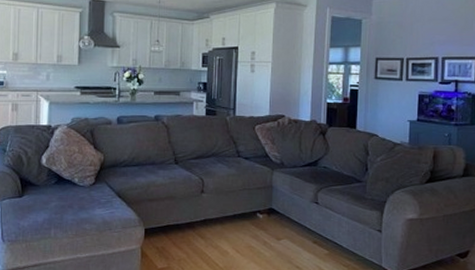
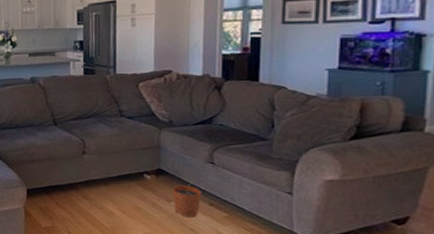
plant pot: none [282,219,306,255] -> present [172,180,201,218]

